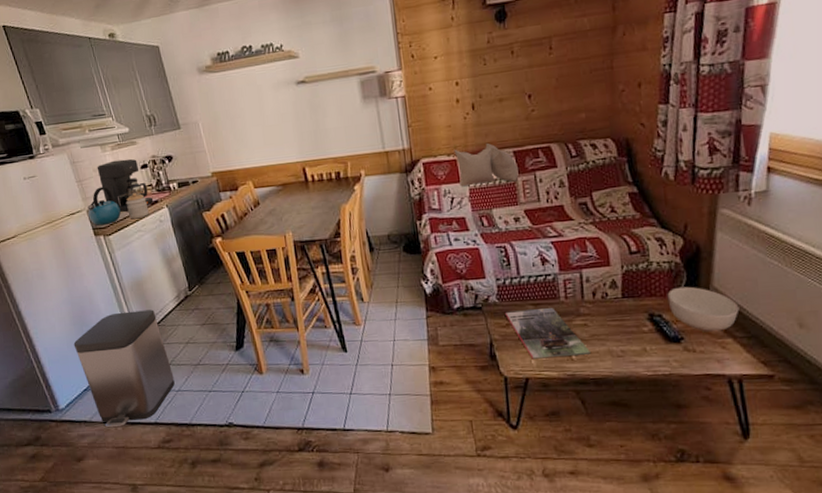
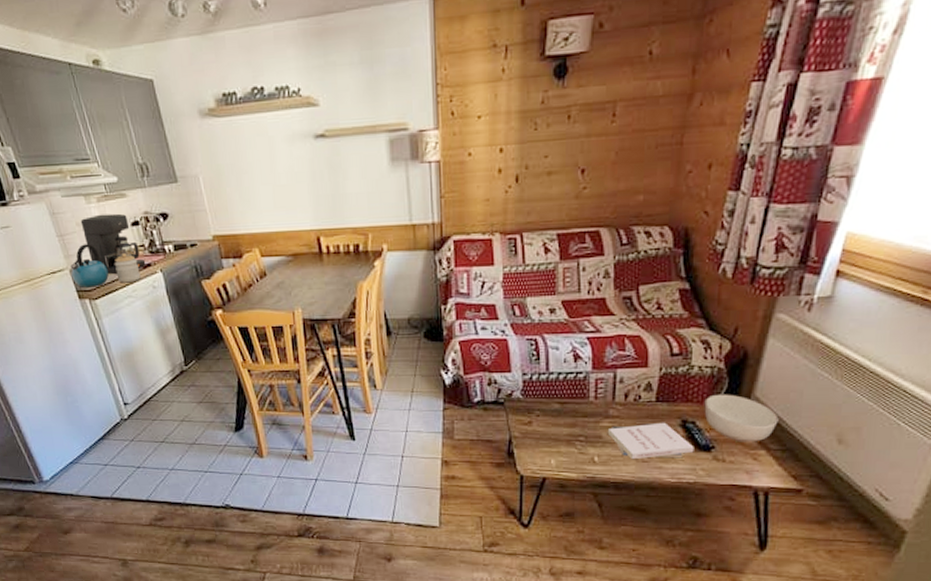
pedal bin: present [73,309,175,428] -> none [57,383,168,503]
cushion: present [454,142,519,186] -> none [490,222,560,269]
magazine: present [504,308,590,359] -> none [528,408,614,459]
books: none [580,317,665,354] -> present [607,422,694,459]

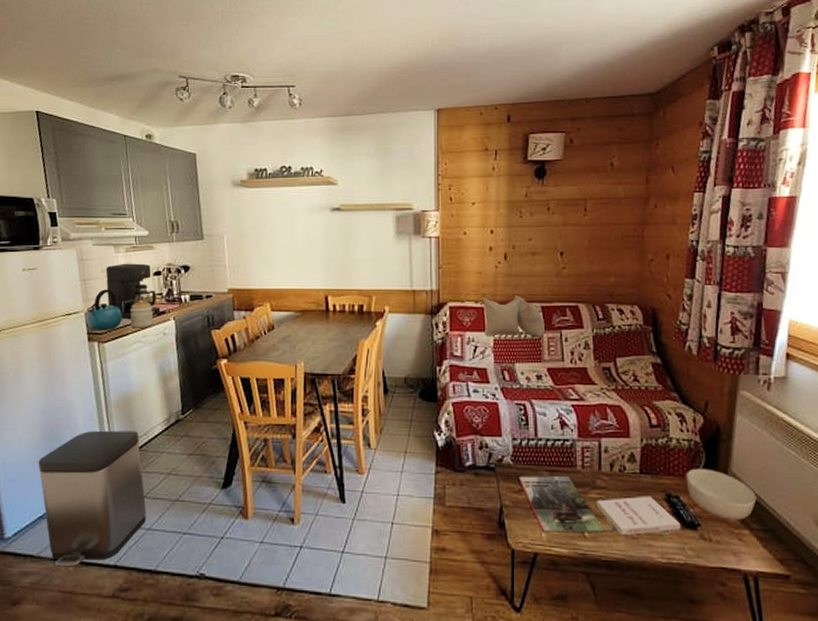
pedal bin: none [57,383,168,503] -> present [38,430,147,567]
cushion: none [490,222,560,269] -> present [482,294,545,337]
magazine: none [528,408,614,459] -> present [518,475,604,533]

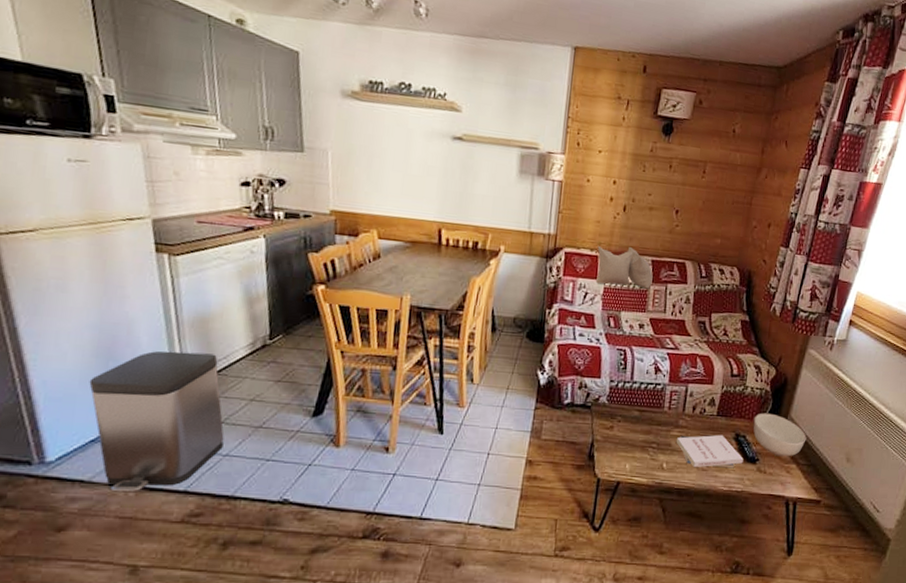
kettle: present [85,289,123,331] -> none [152,194,201,242]
coffee maker: present [105,263,161,320] -> none [179,167,249,233]
jar: present [129,300,154,328] -> none [209,212,240,244]
magazine: present [518,475,604,533] -> none [611,414,680,465]

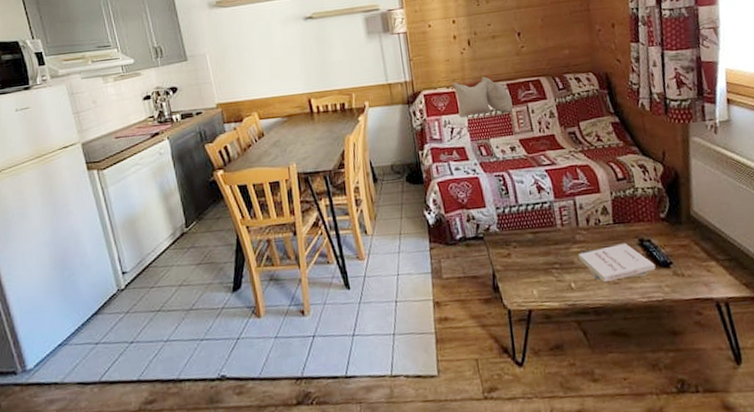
pedal bin: present [89,351,224,493] -> none [51,249,163,390]
bowl: present [753,412,807,457] -> none [653,211,719,256]

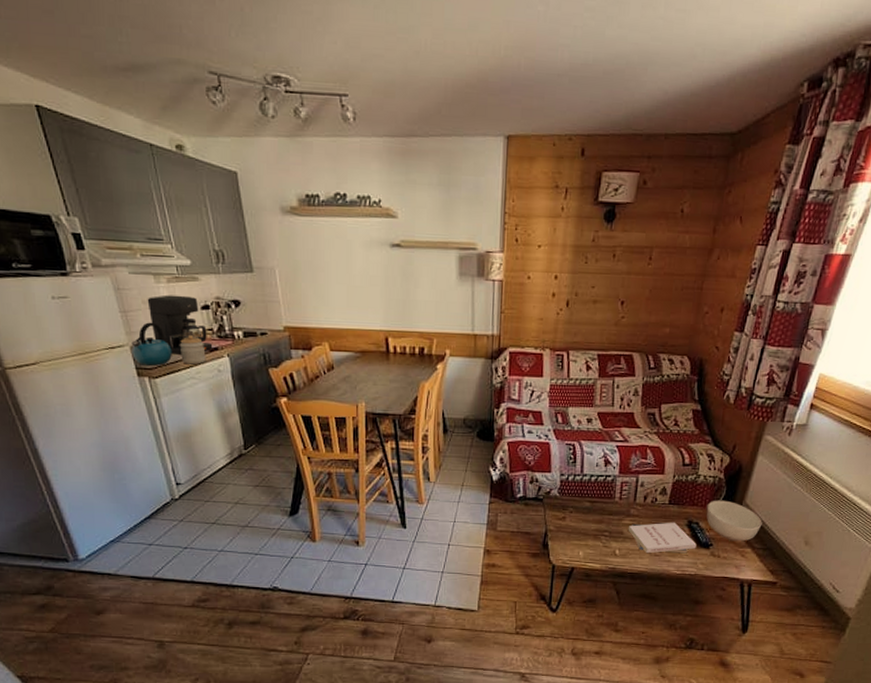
kettle: none [82,118,118,159] -> present [131,322,172,366]
coffee maker: none [96,90,154,146] -> present [147,295,213,356]
jar: none [124,125,149,152] -> present [179,335,206,365]
cushion: present [452,76,513,117] -> none [541,341,599,384]
bowl: none [653,211,719,256] -> present [706,500,763,542]

